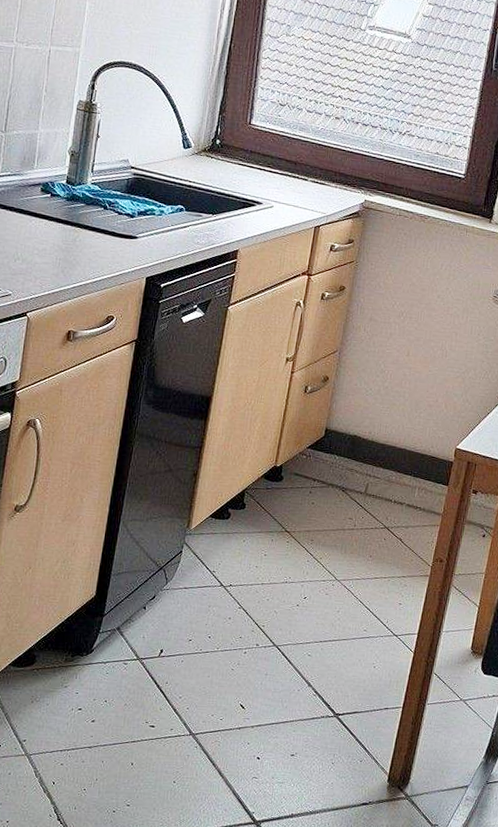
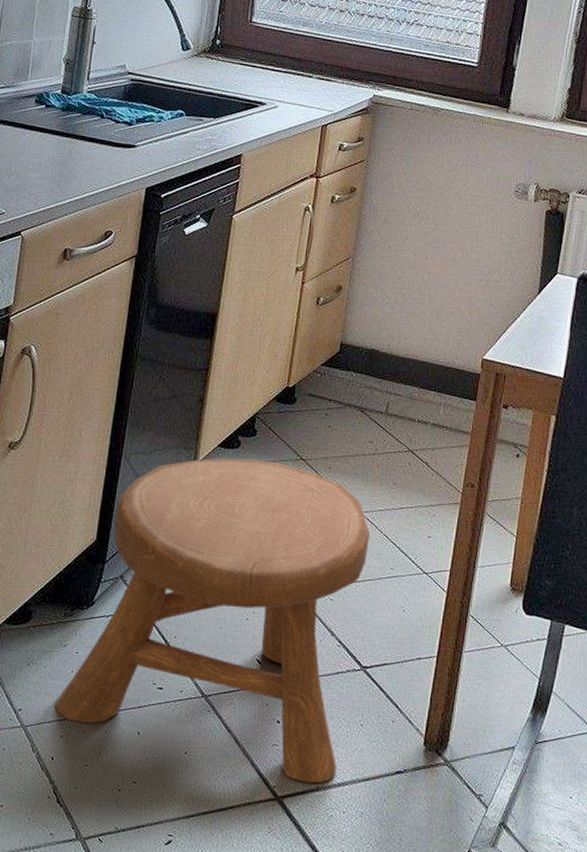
stool: none [56,527,347,811] -> present [55,458,371,784]

